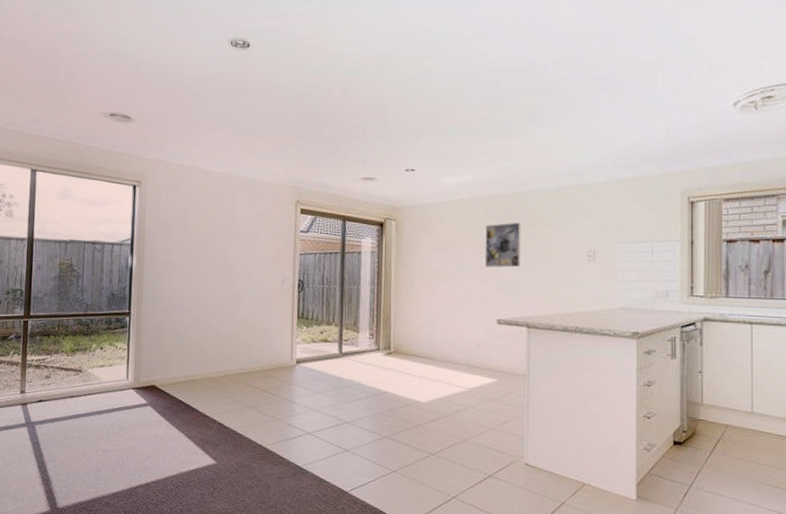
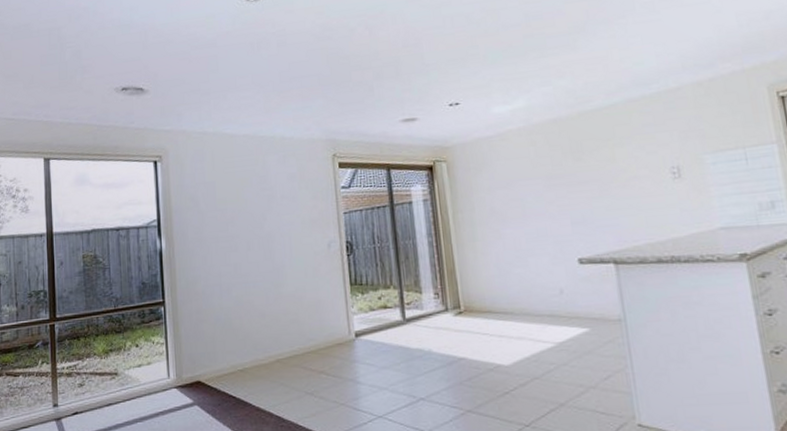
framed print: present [485,222,521,268] -> none [548,145,596,201]

